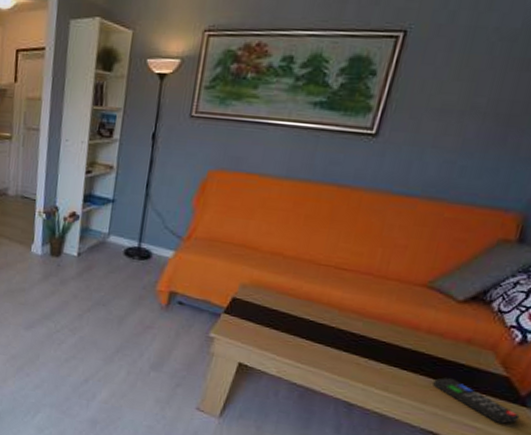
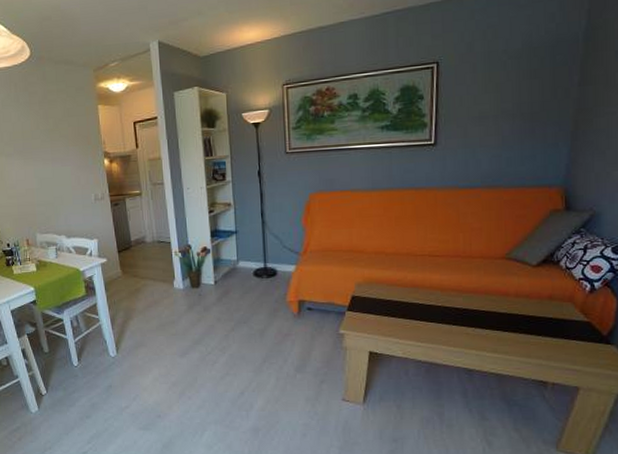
remote control: present [432,377,520,425] -> none [532,332,608,363]

